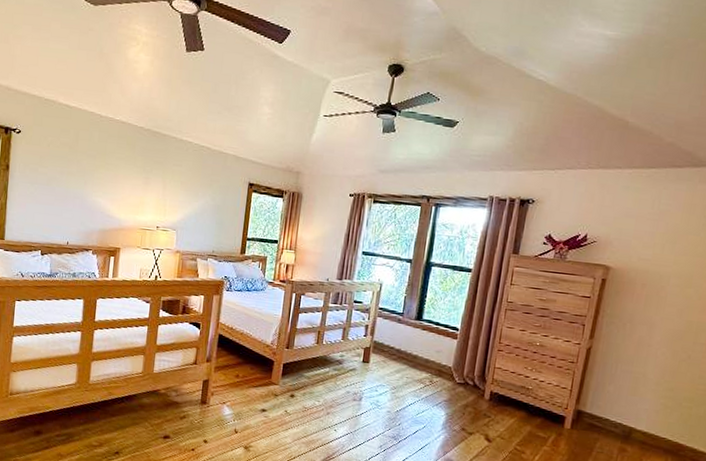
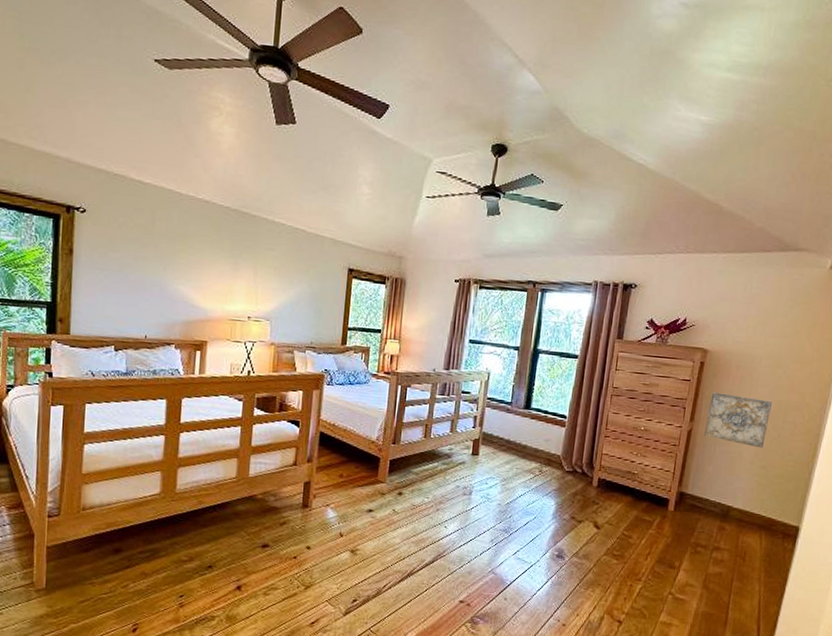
wall art: none [605,310,681,370] -> present [704,392,772,449]

